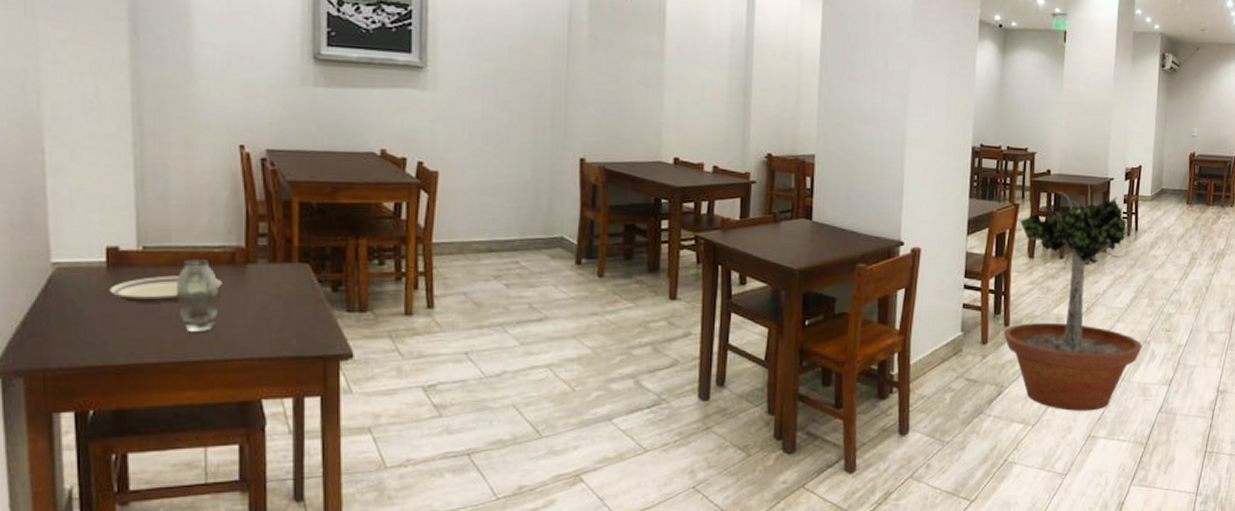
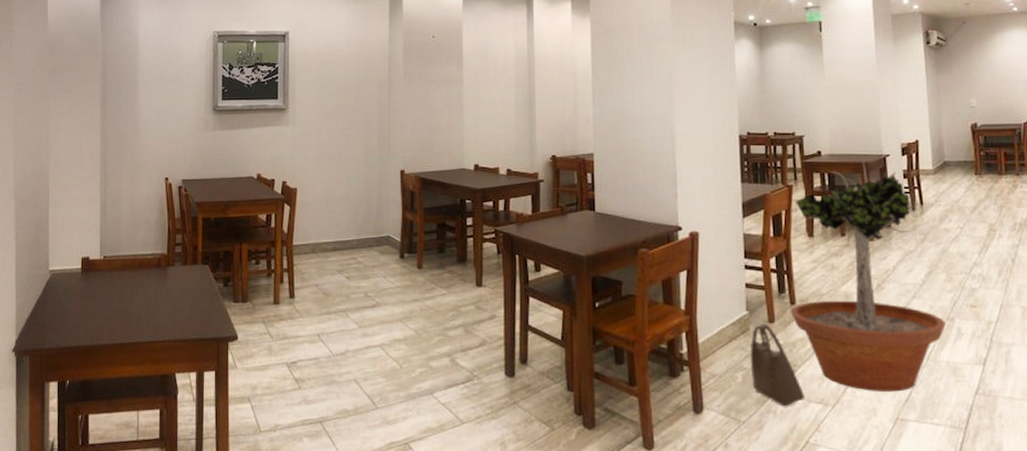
plate: present [109,275,223,303] -> none [82,277,152,298]
vase: present [177,259,219,331] -> none [123,264,150,319]
handbag: none [959,345,1008,427] -> present [750,324,804,407]

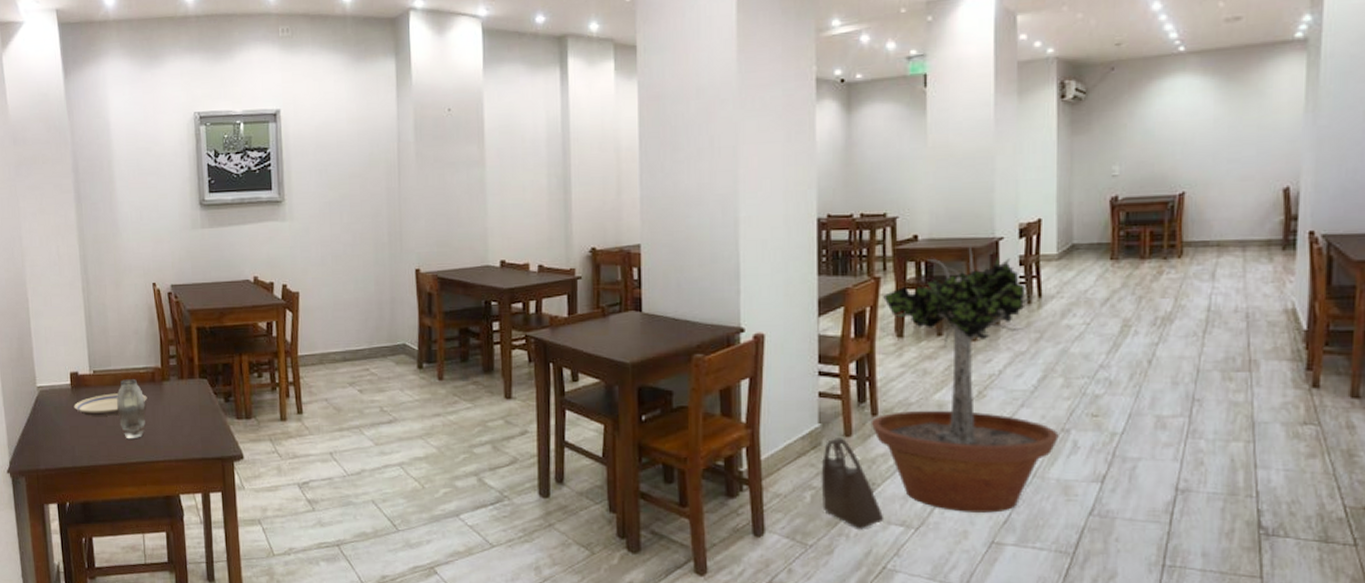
plate: none [82,277,152,298] -> present [74,393,147,416]
vase: none [123,264,150,319] -> present [117,379,146,438]

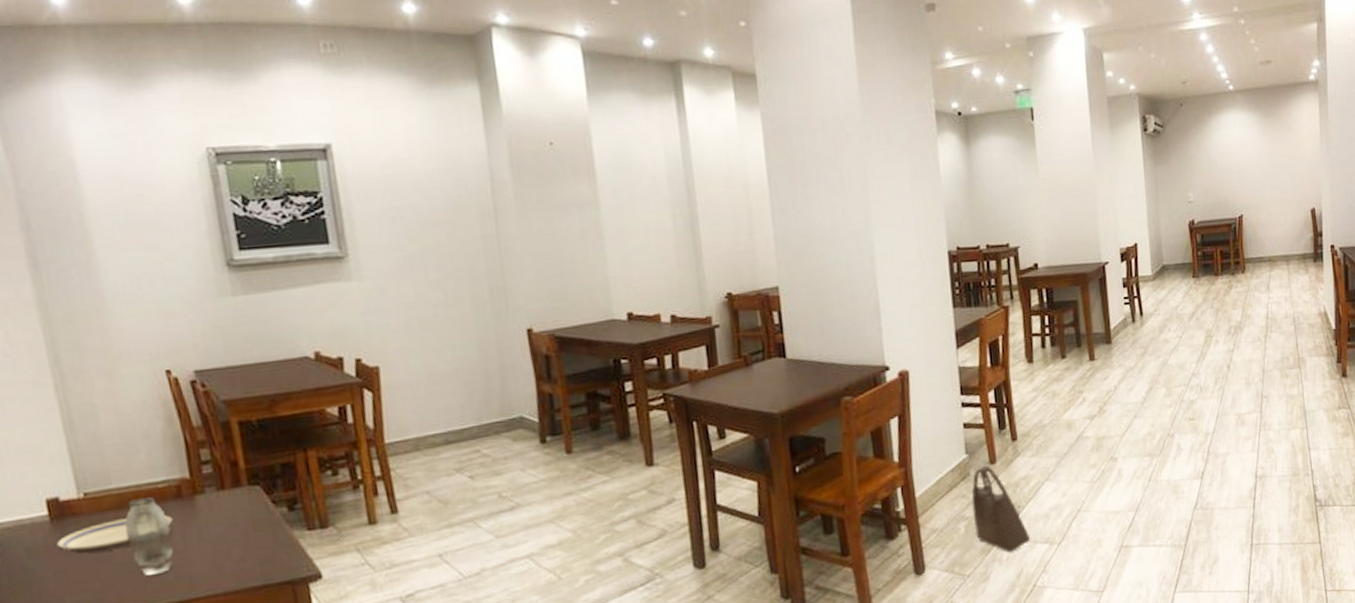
potted tree: present [872,243,1059,513] -> none [1013,268,1166,522]

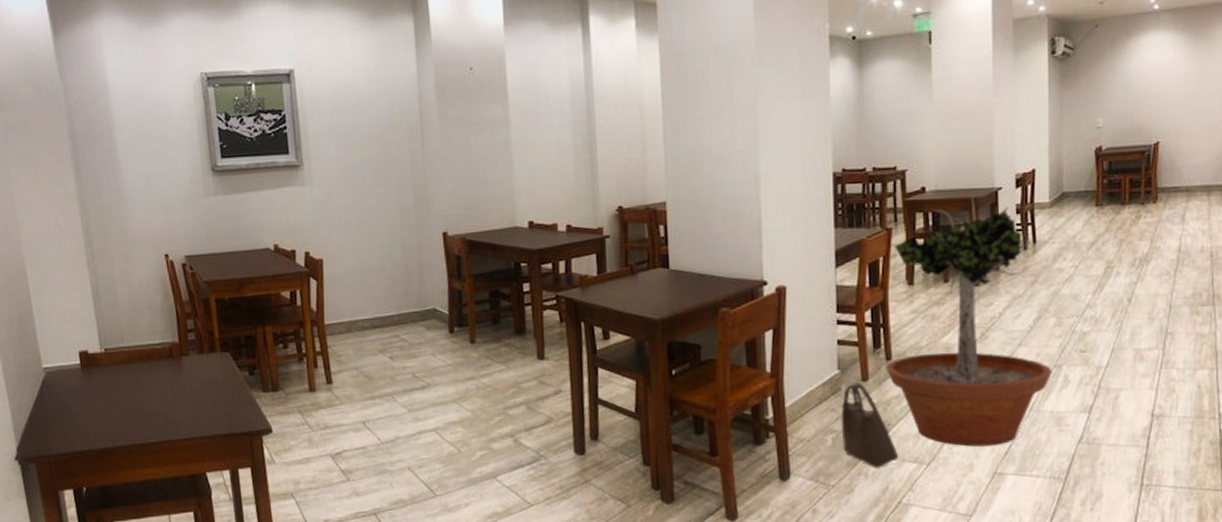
plate: present [56,515,173,554] -> none [85,371,166,396]
vase: present [125,497,174,575] -> none [132,356,166,417]
potted tree: none [1013,268,1166,522] -> present [887,193,1052,447]

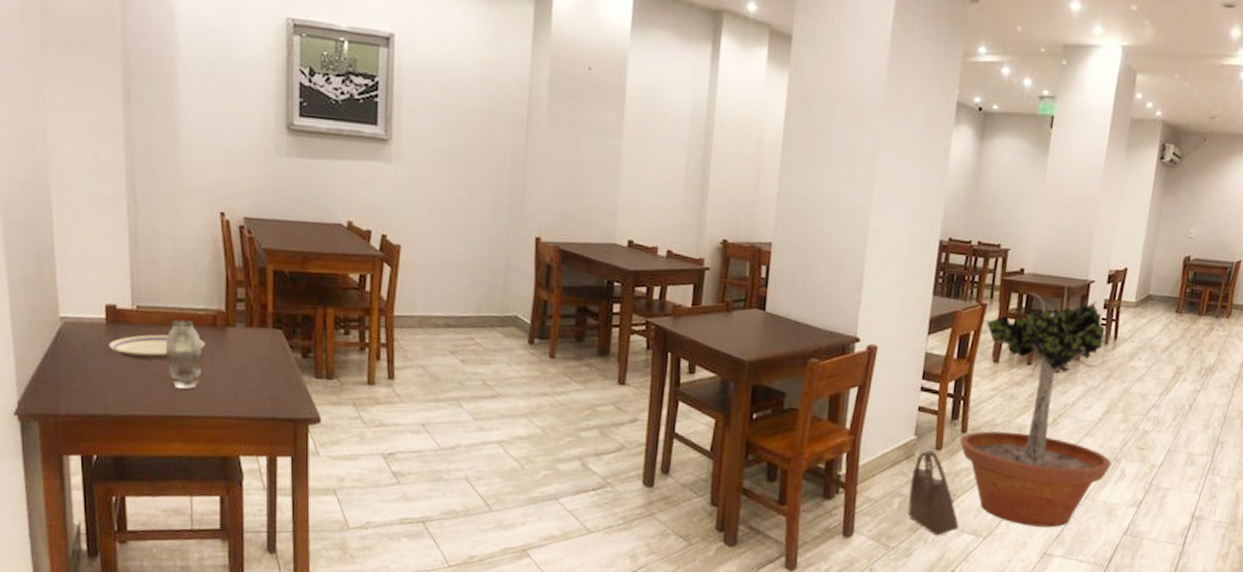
plate: none [85,371,166,396] -> present [108,334,206,360]
vase: none [132,356,166,417] -> present [166,320,203,389]

